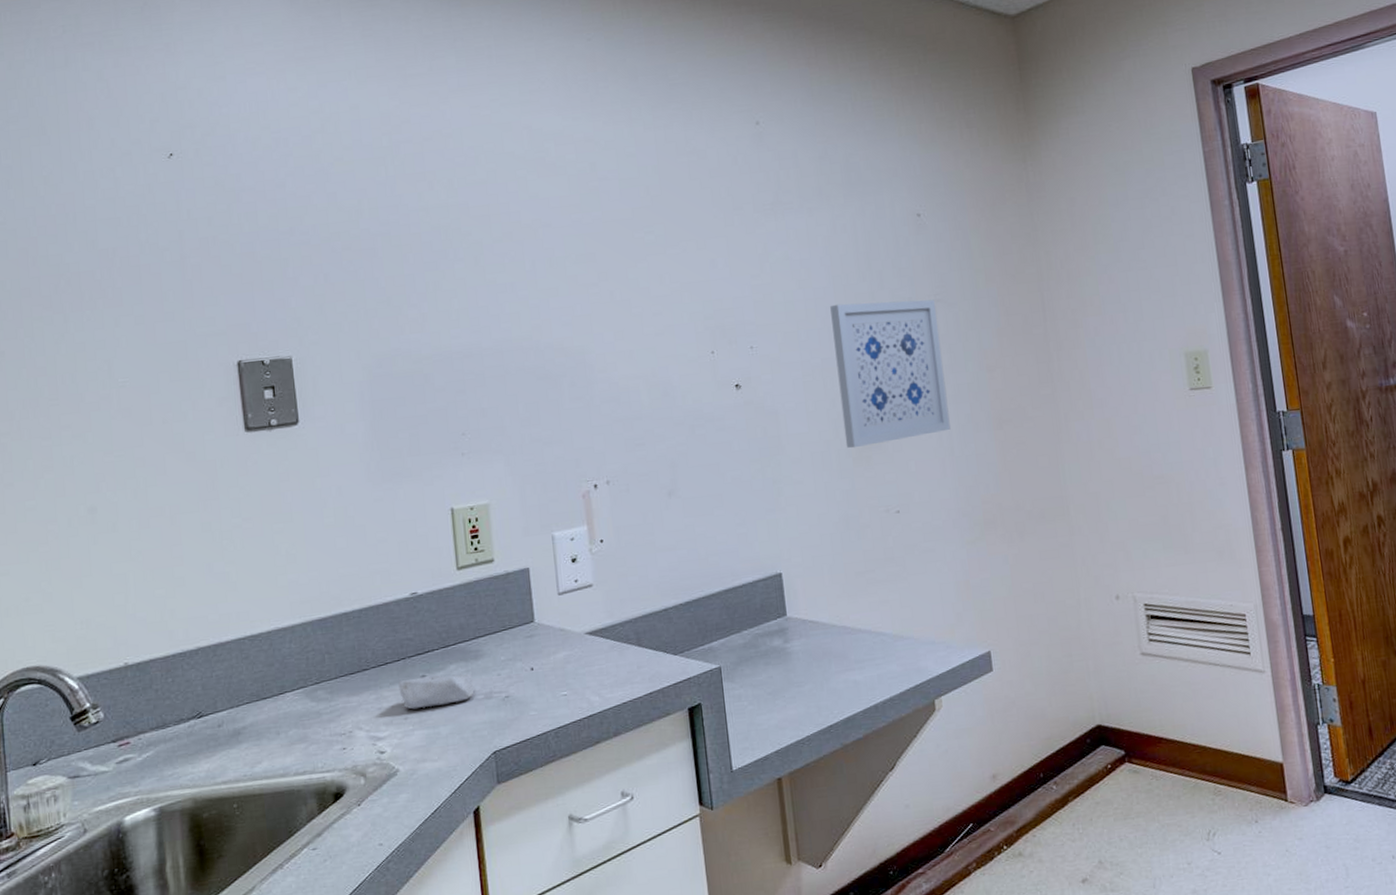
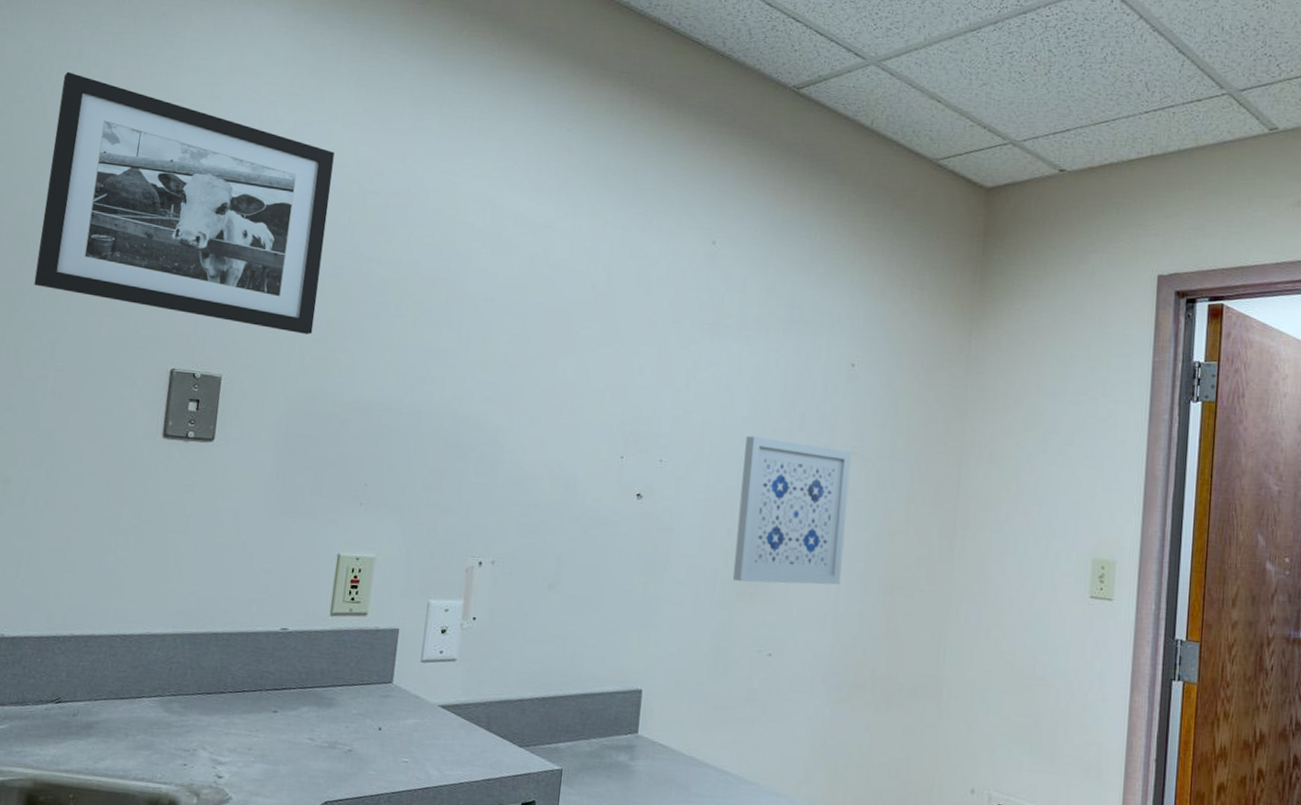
picture frame: none [54,81,375,307] -> present [34,71,335,335]
soap bar: present [398,673,475,710] -> none [249,711,321,745]

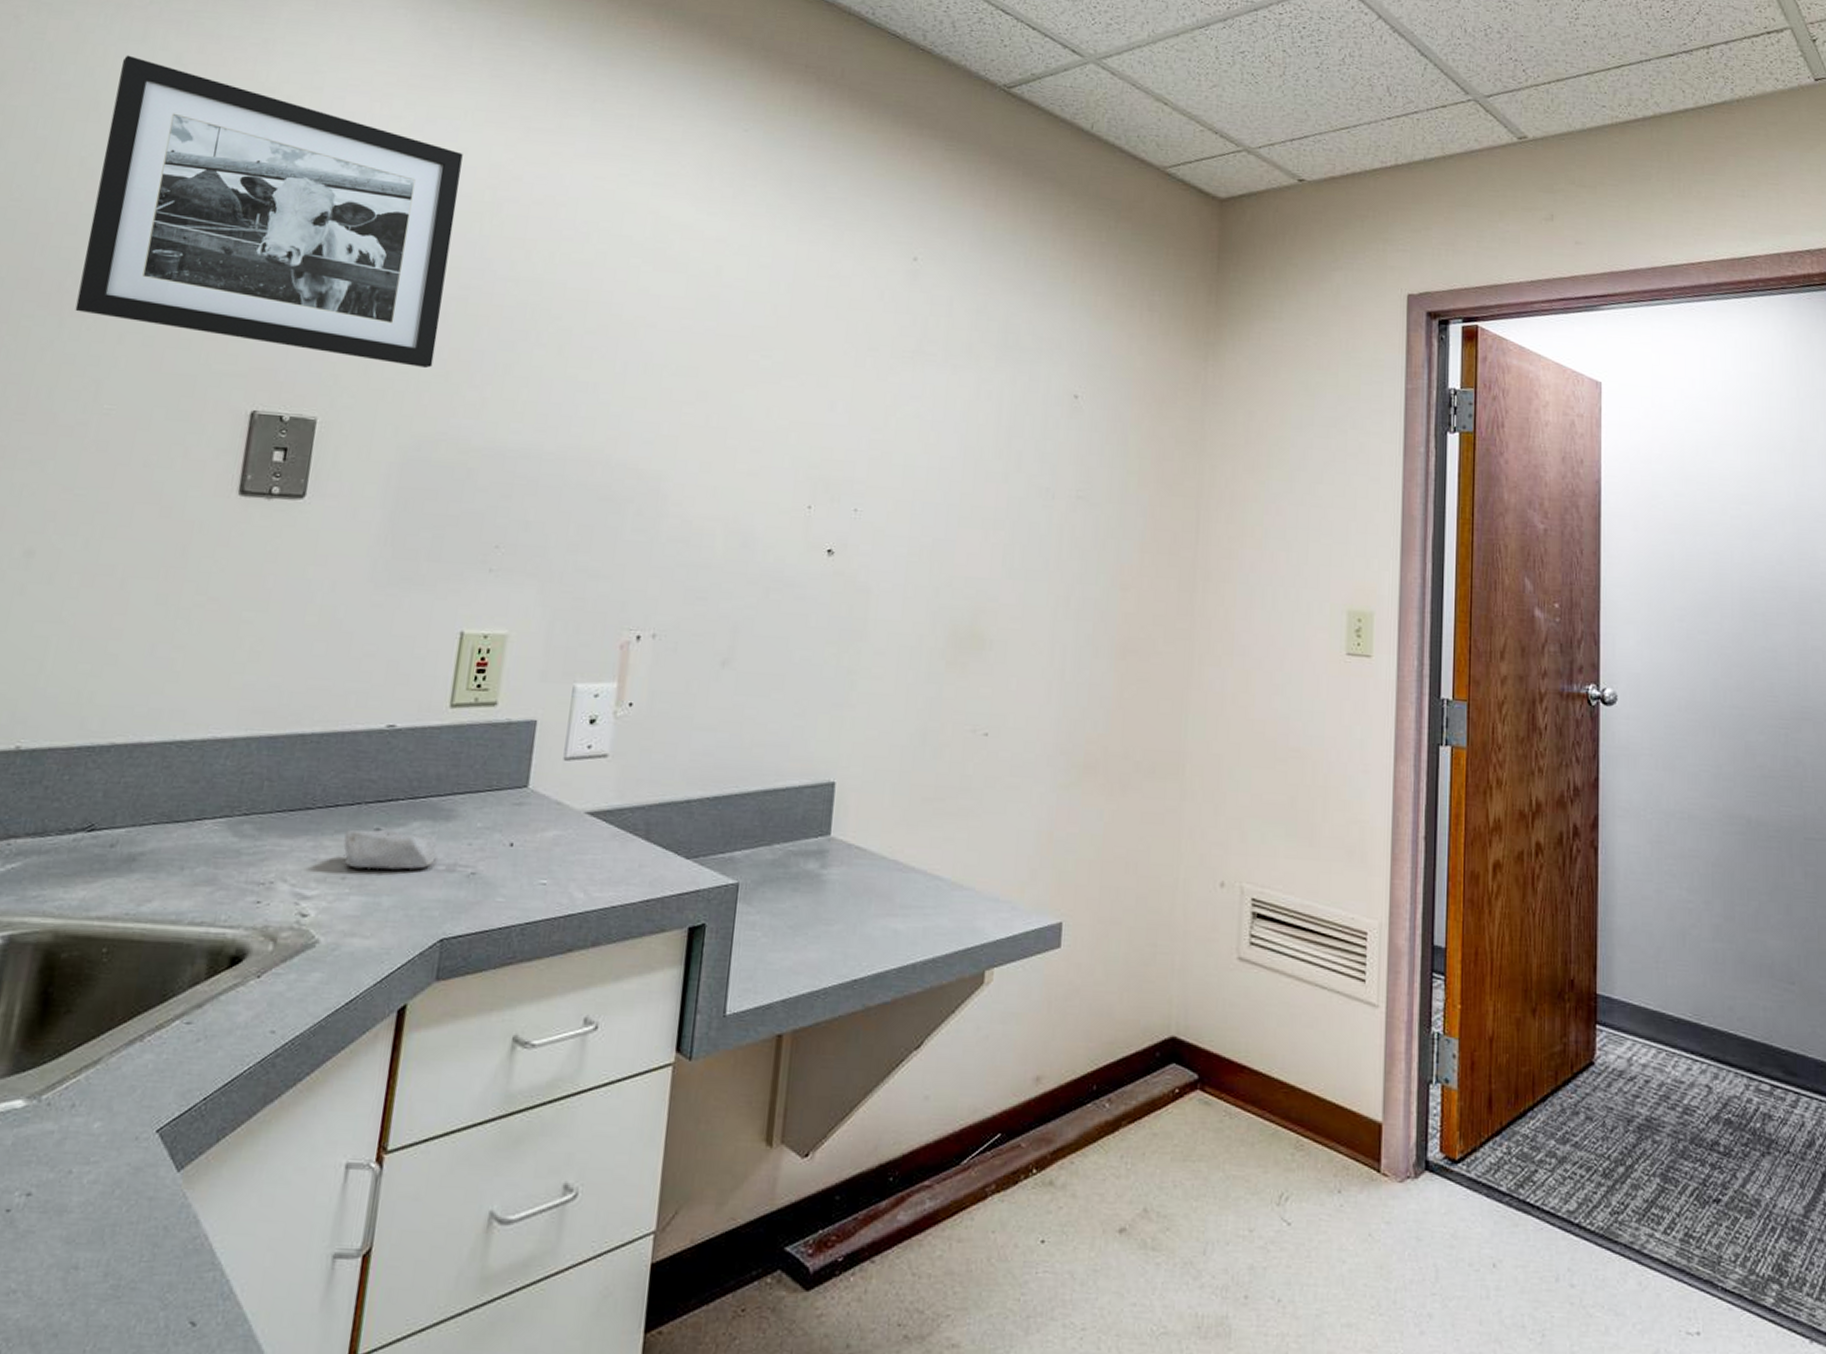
soap bar: none [249,711,321,745] -> present [343,830,437,870]
wall art: present [732,435,852,585] -> none [941,479,1077,650]

